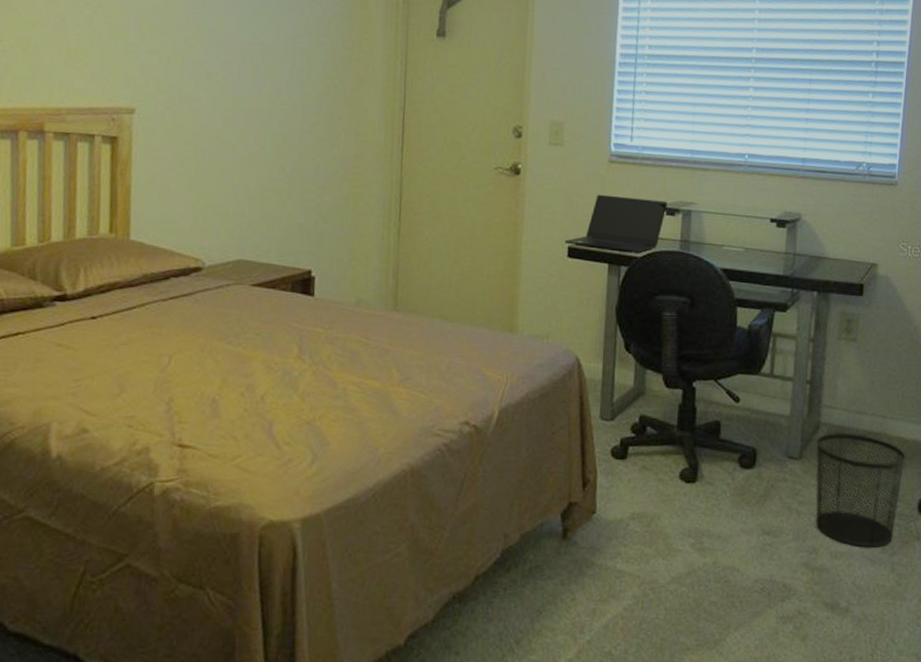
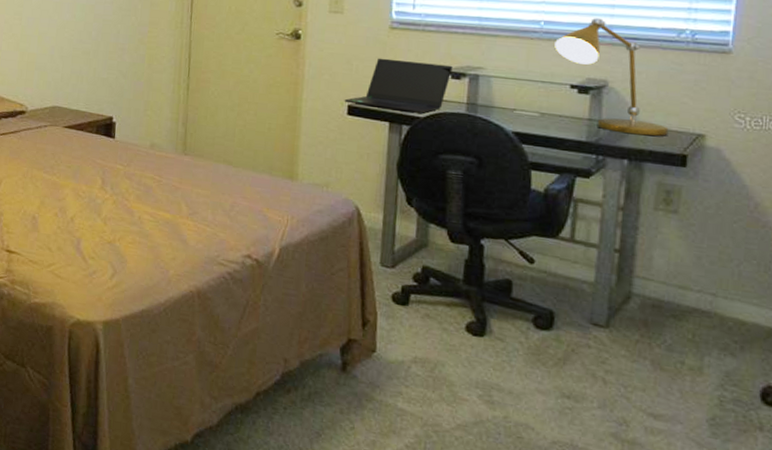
desk lamp: none [757,151,850,268] -> present [554,18,669,137]
waste bin: present [815,432,906,549] -> none [625,305,744,432]

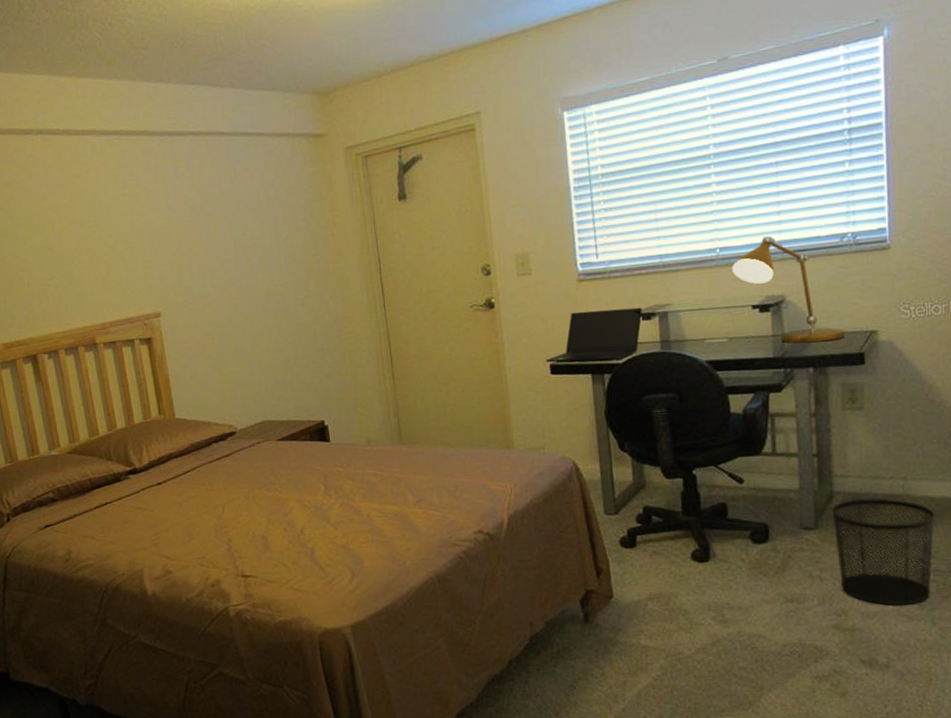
waste bin: none [625,305,744,432] -> present [830,498,935,606]

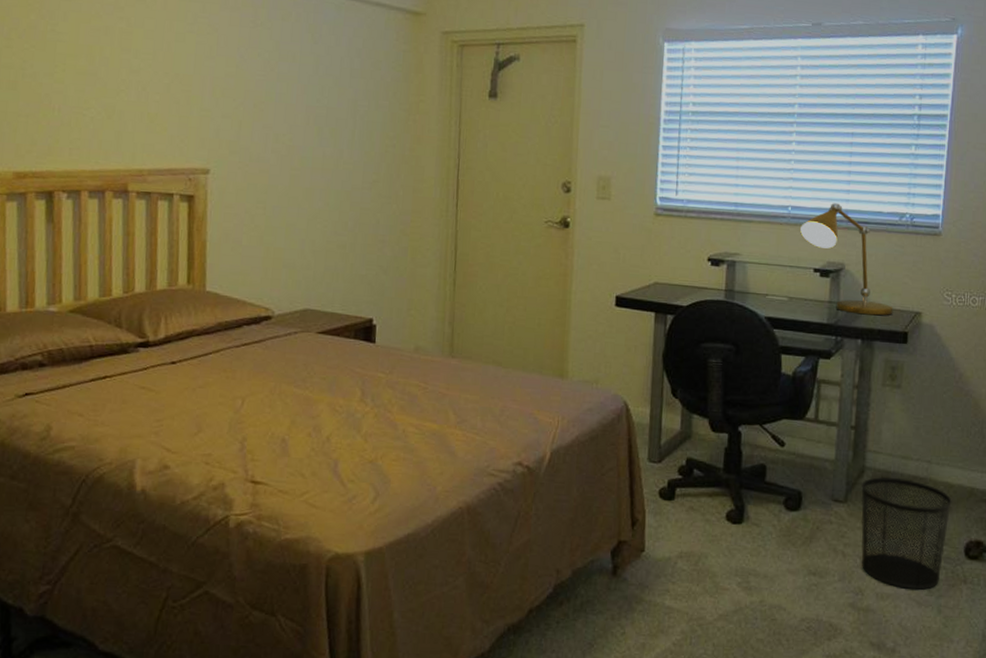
laptop: present [545,307,642,363] -> none [612,246,712,303]

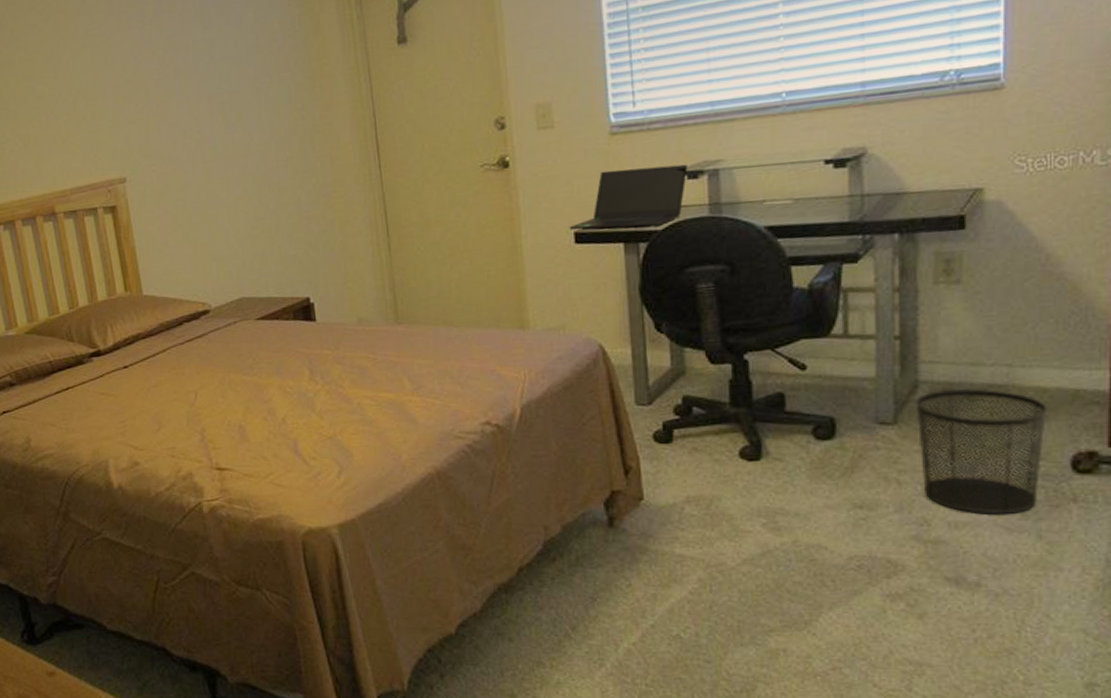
laptop: none [612,246,712,303] -> present [569,164,688,231]
desk lamp: present [800,203,893,316] -> none [801,76,942,205]

